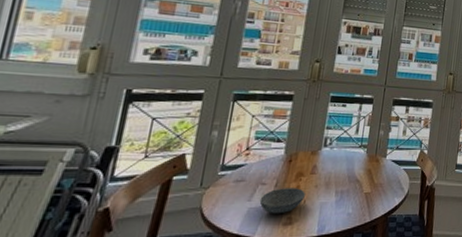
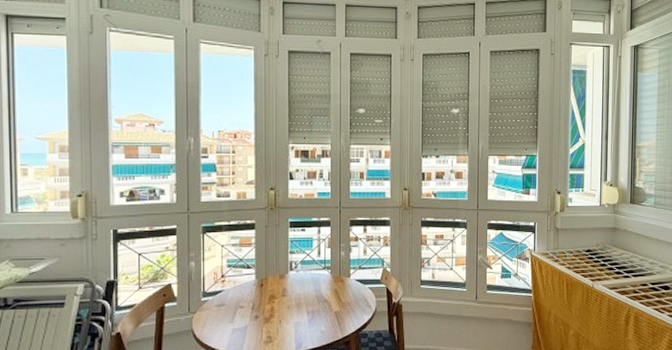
bowl: present [259,188,305,214] -> none [240,309,280,334]

